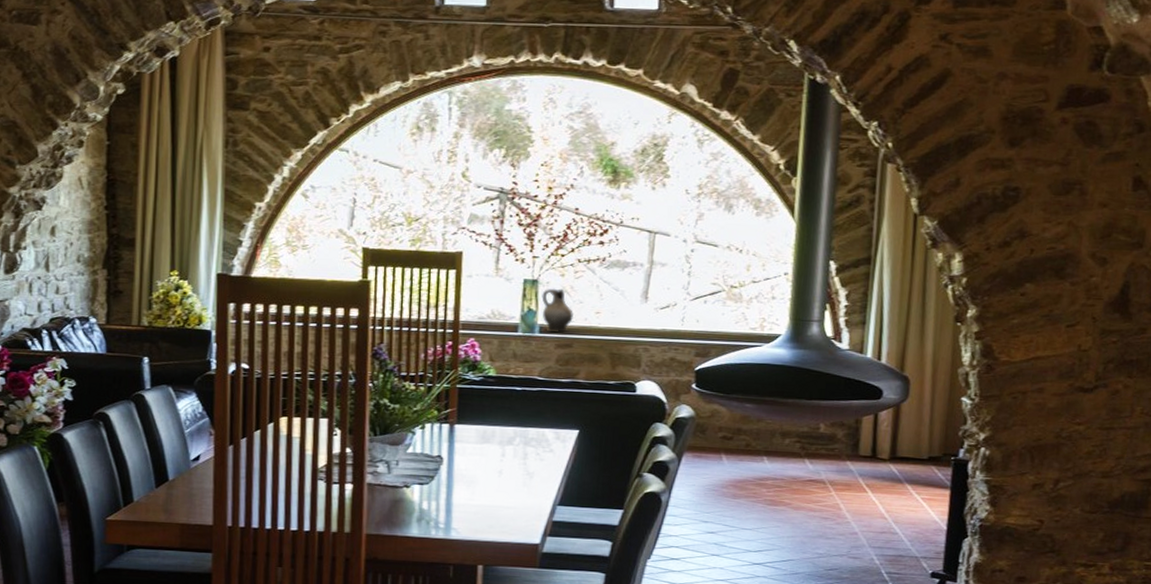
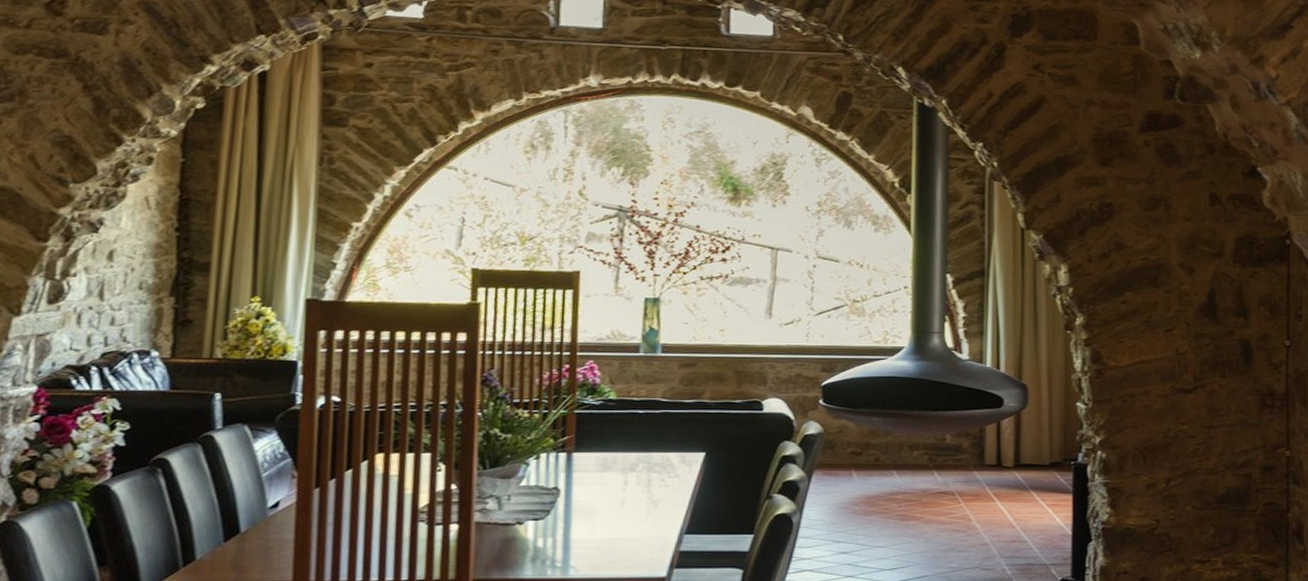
ceramic jug: present [541,288,574,333] -> none [663,306,698,352]

